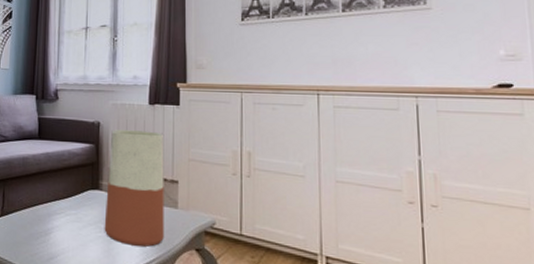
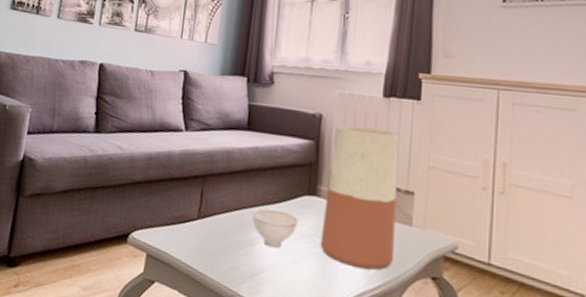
bowl: none [46,203,85,235] -> present [251,208,299,248]

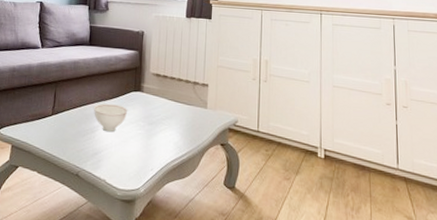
vase: present [320,124,400,270] -> none [144,38,198,142]

